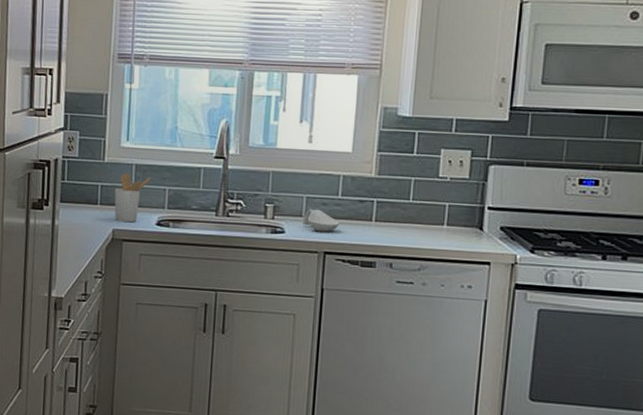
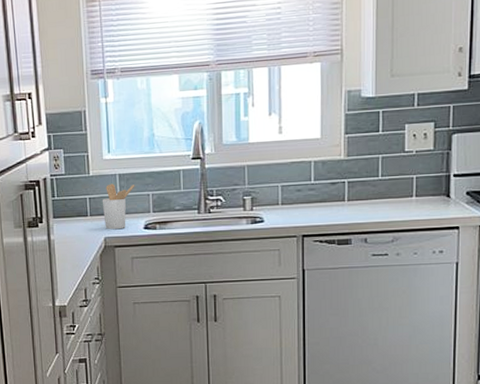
spoon rest: present [302,208,340,233] -> none [279,195,314,217]

